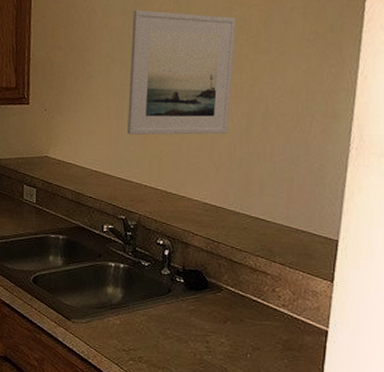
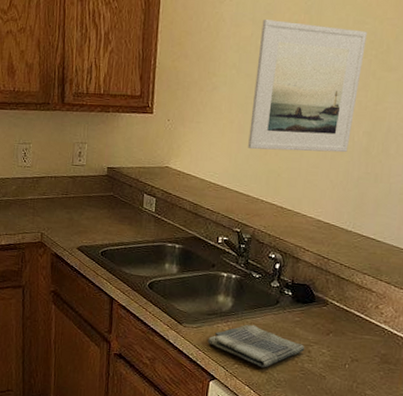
dish towel: none [99,316,203,363] -> present [207,324,305,368]

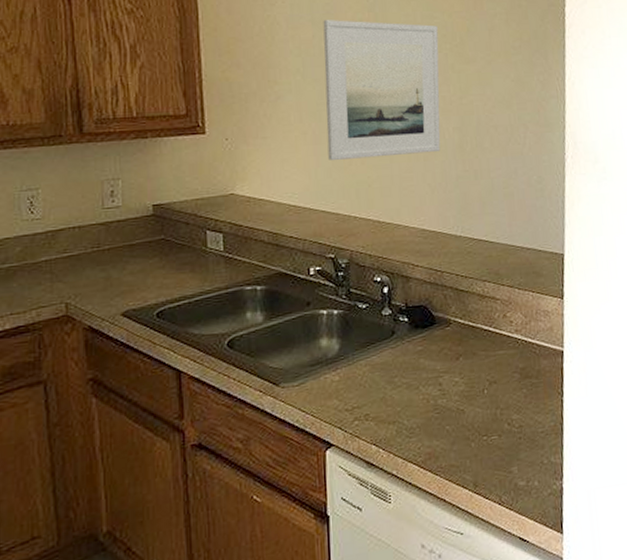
dish towel: present [207,324,305,368] -> none [315,366,435,418]

